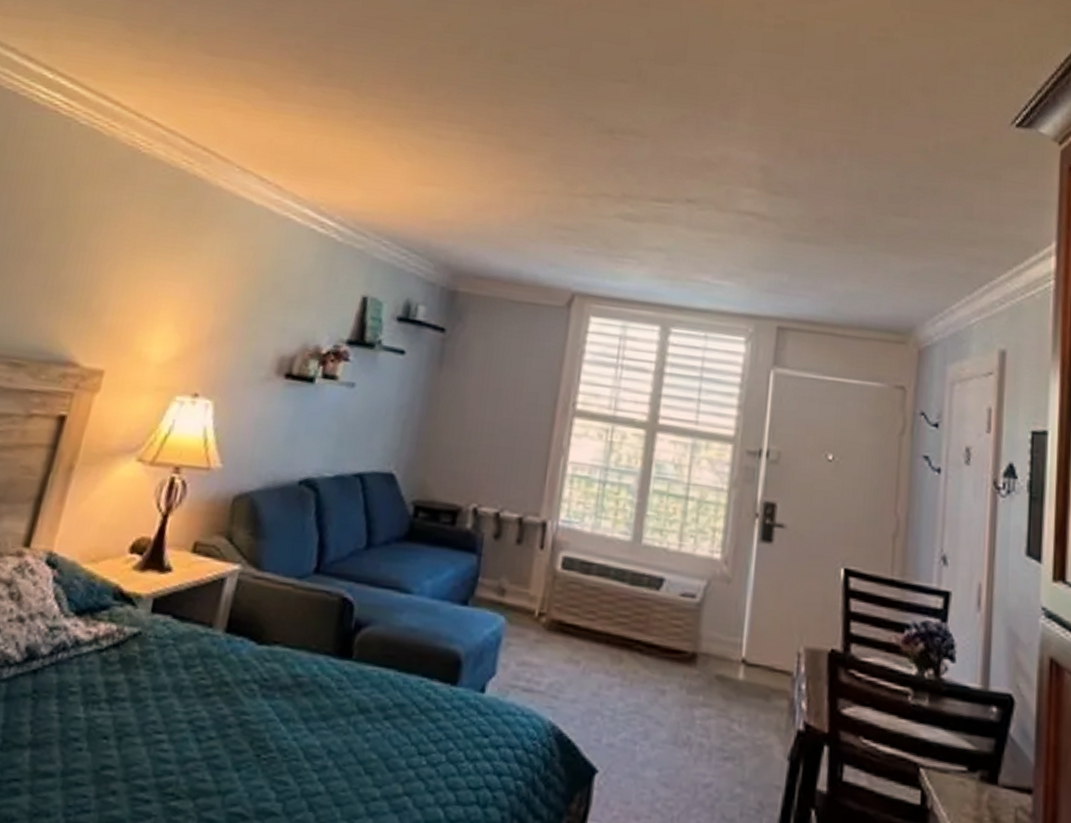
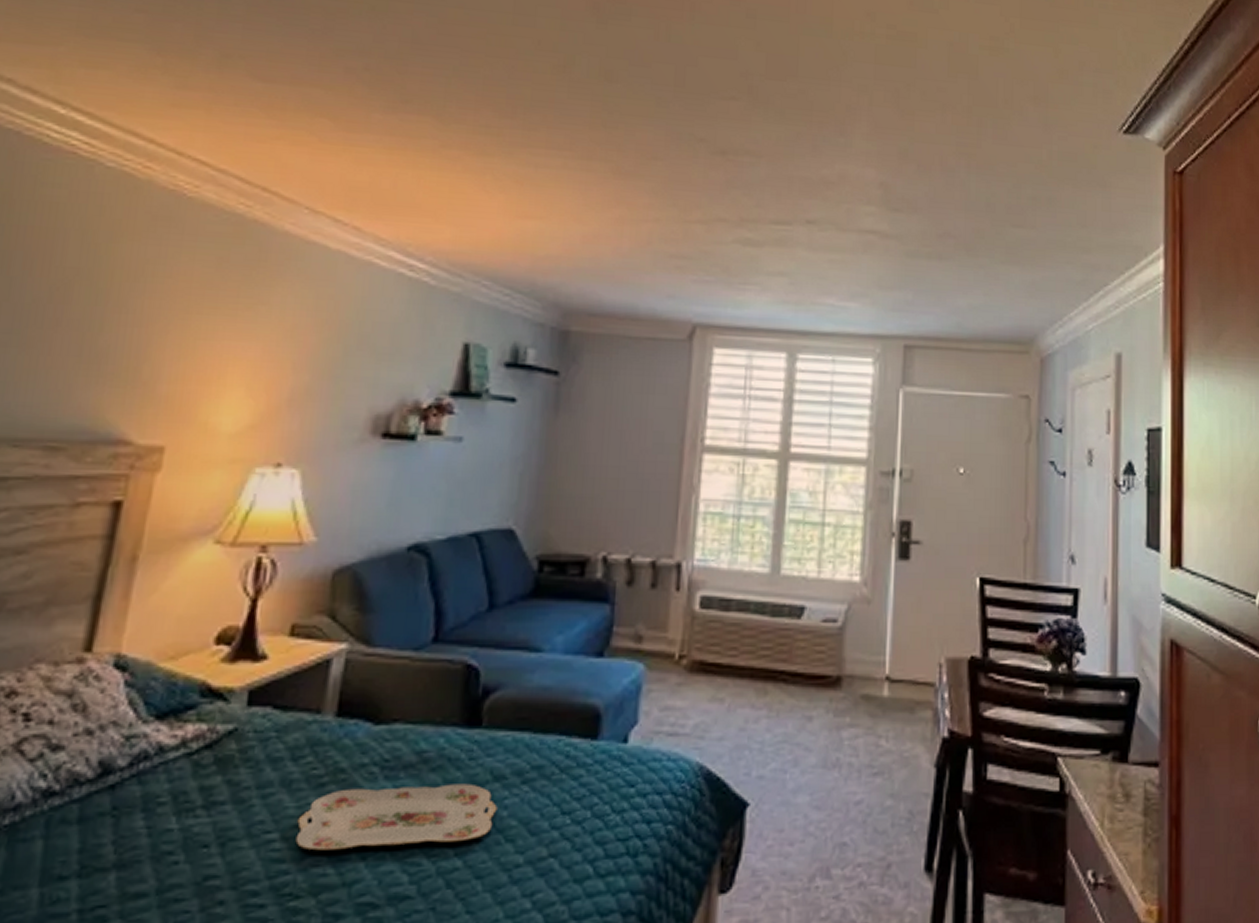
serving tray: none [181,701,360,768] -> present [295,783,497,851]

